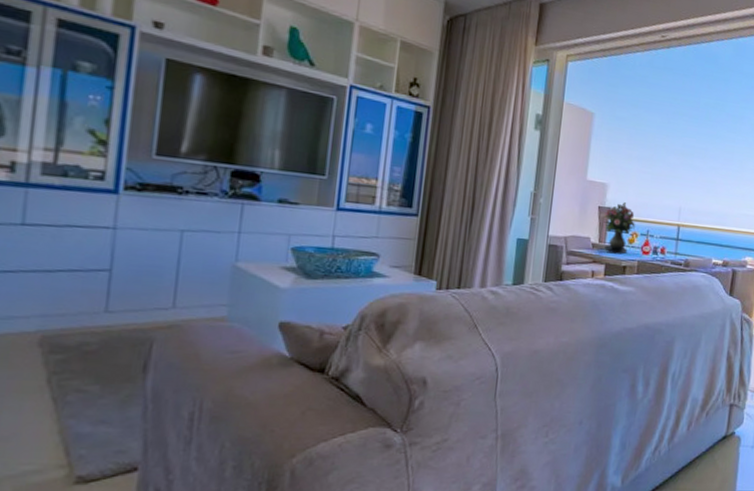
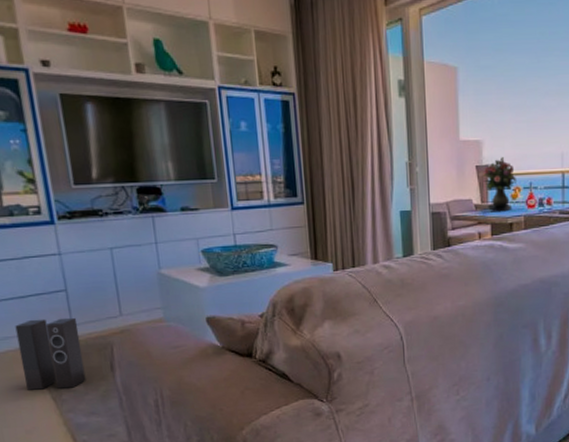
speaker: none [20,299,115,388] -> present [15,317,86,390]

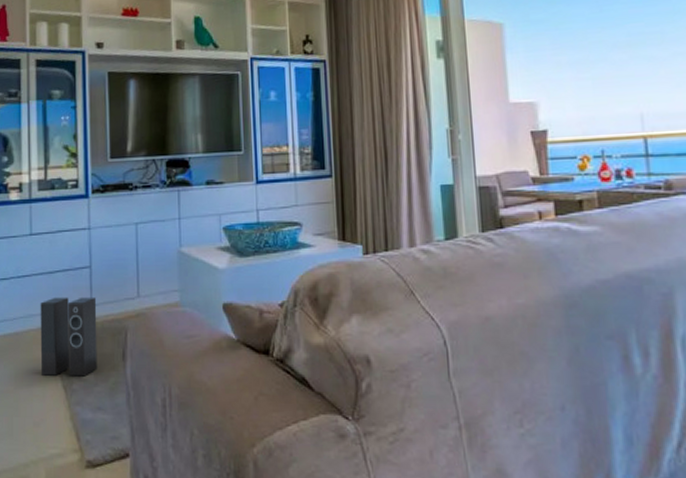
bouquet: present [483,157,516,212] -> none [540,121,584,186]

